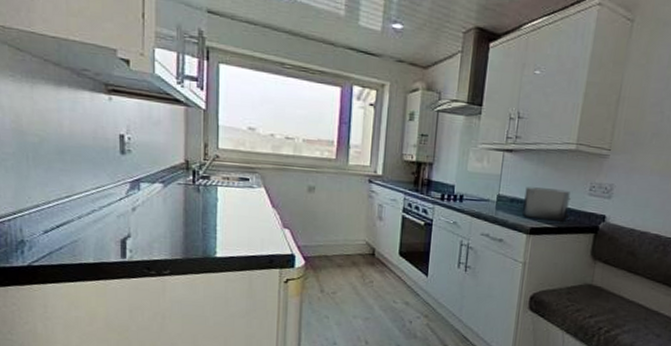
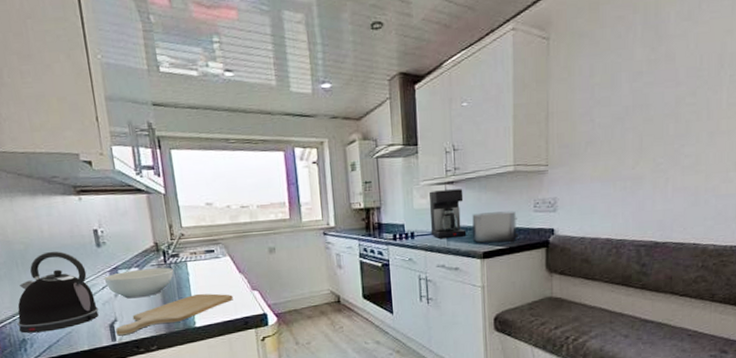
kettle: none [17,149,112,237] -> present [17,251,99,333]
bowl: none [123,185,202,217] -> present [103,267,174,299]
chopping board: none [128,222,261,254] -> present [116,293,233,336]
coffee maker: none [480,156,521,208] -> present [429,189,467,239]

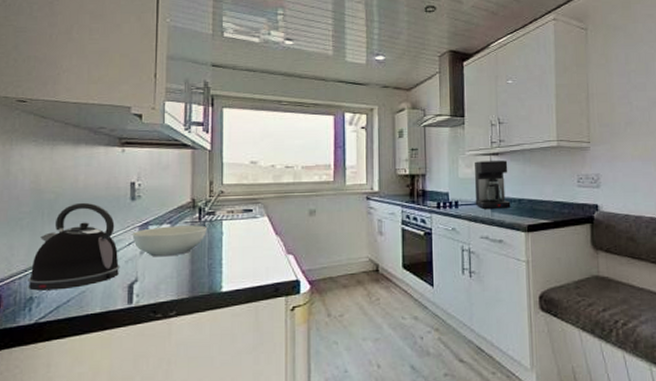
chopping board: present [116,293,233,336] -> none [134,255,266,298]
toaster: present [472,211,519,244] -> none [516,185,564,217]

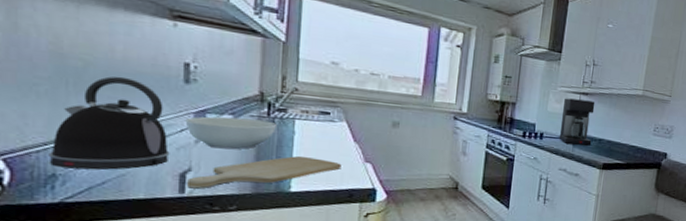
chopping board: none [134,255,266,298] -> present [187,156,342,189]

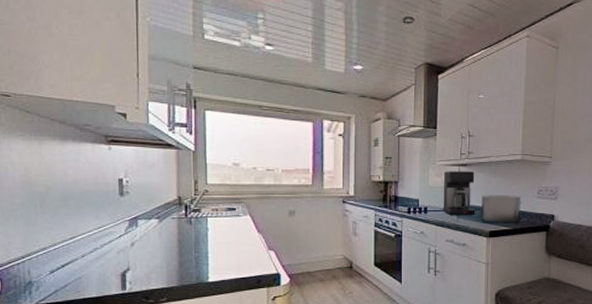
kettle: present [49,76,170,170] -> none [26,196,113,276]
bowl: present [185,116,278,150] -> none [122,221,194,249]
chopping board: present [187,156,342,189] -> none [127,250,249,285]
toaster: none [595,126,638,158] -> present [480,195,523,223]

